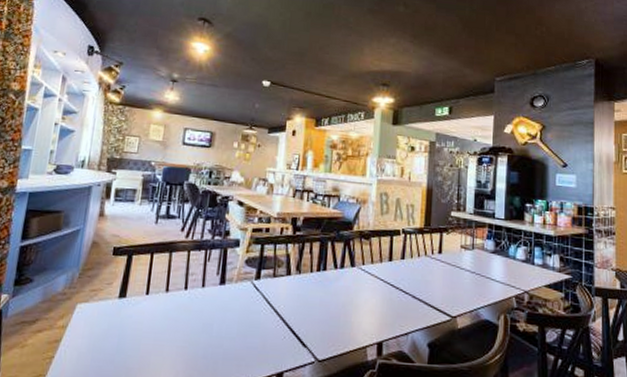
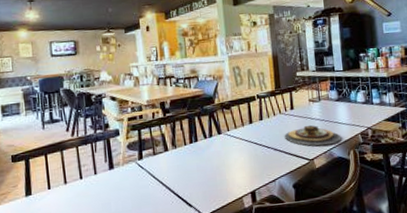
plate: none [426,275,492,303] -> present [284,124,341,146]

